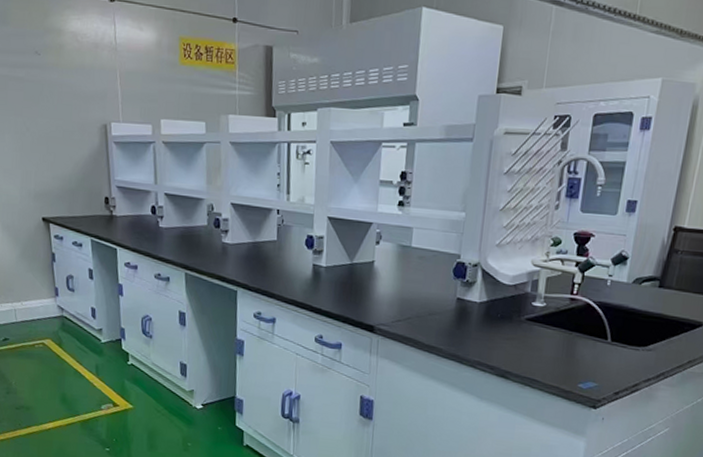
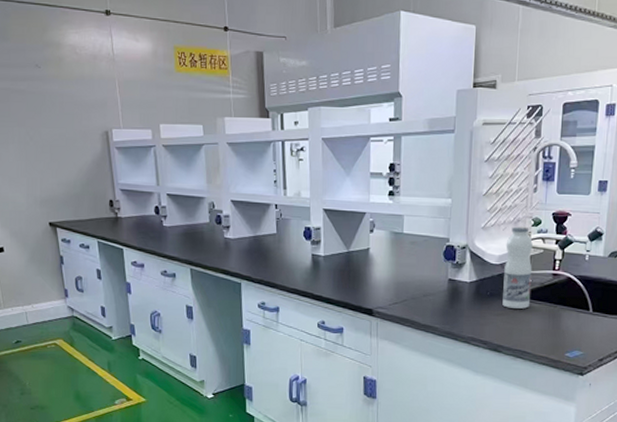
beverage bottle: none [513,245,551,334] -> present [502,226,533,309]

